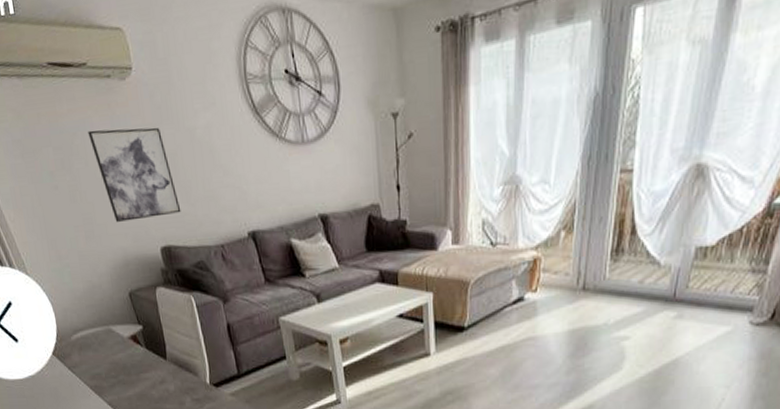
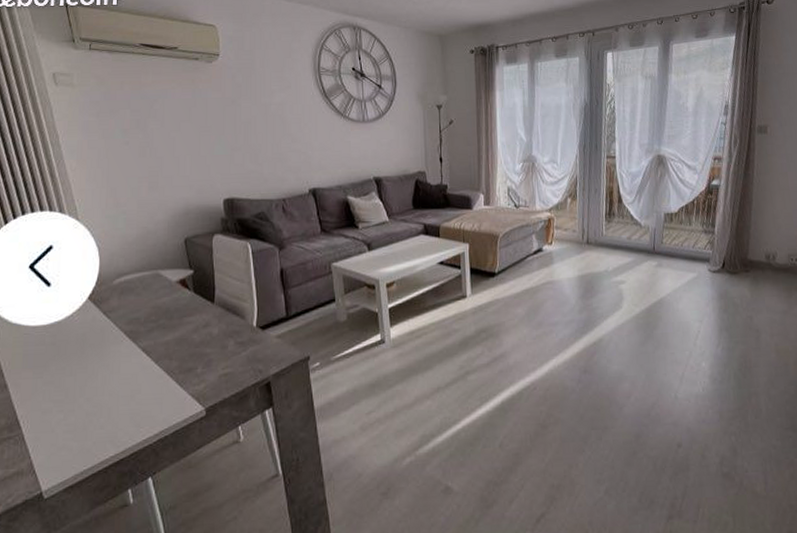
wall art: present [88,127,181,222] -> none [168,99,248,176]

